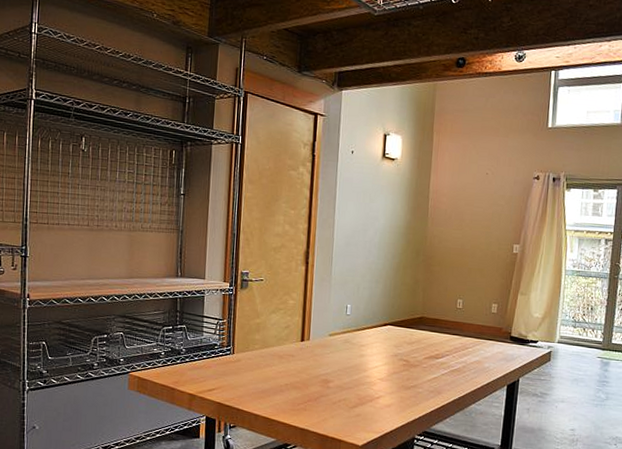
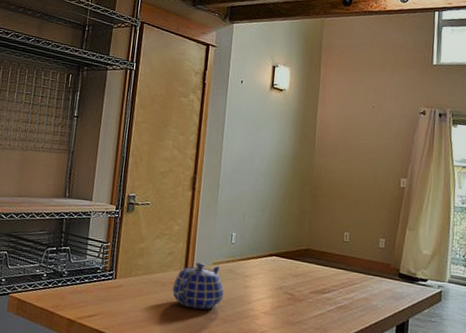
teapot: none [289,335,341,379] -> present [172,262,224,310]

